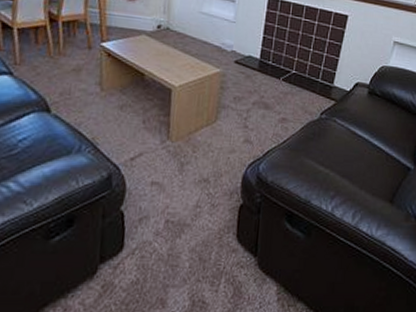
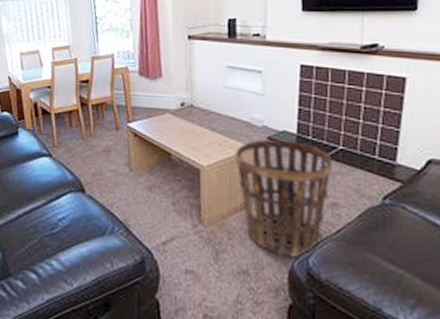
basket: none [204,62,286,164] -> present [234,139,332,257]

